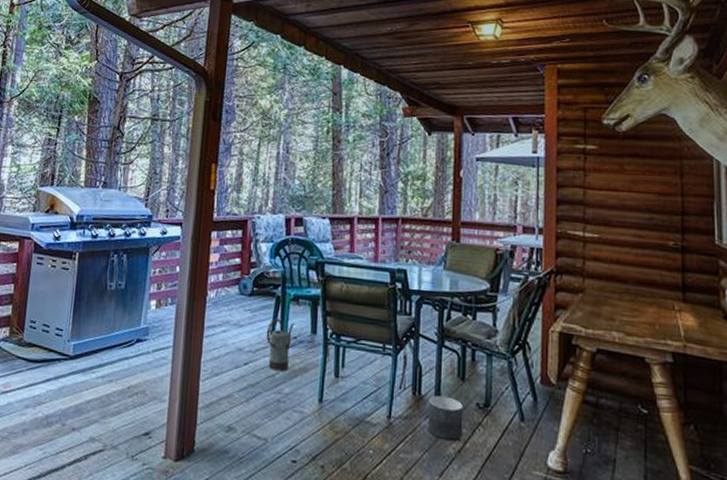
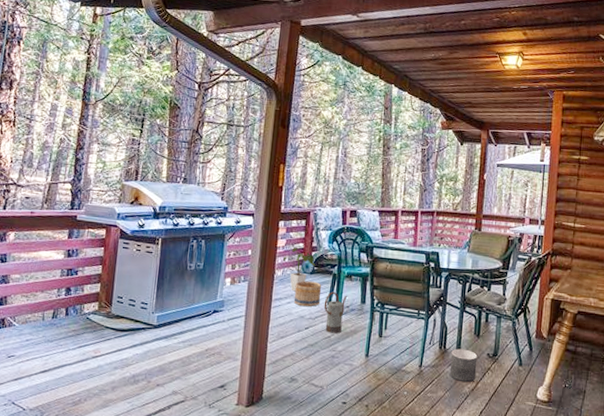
house plant: none [217,262,255,318] -> present [283,247,316,292]
basket: none [229,304,263,337] -> present [293,280,322,307]

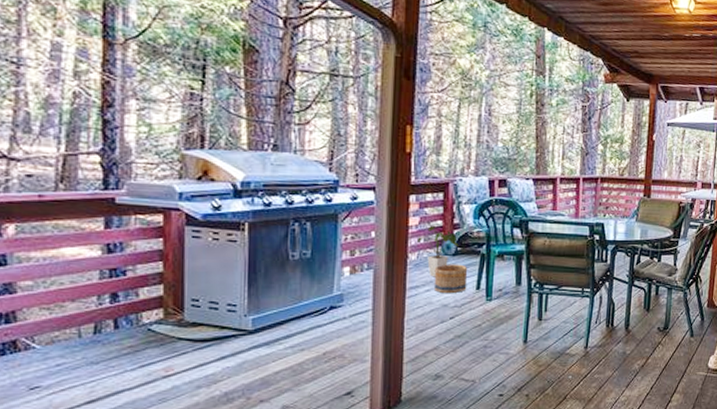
watering can: present [324,291,347,334] -> none [471,274,499,321]
planter: present [449,348,478,383] -> none [618,325,648,360]

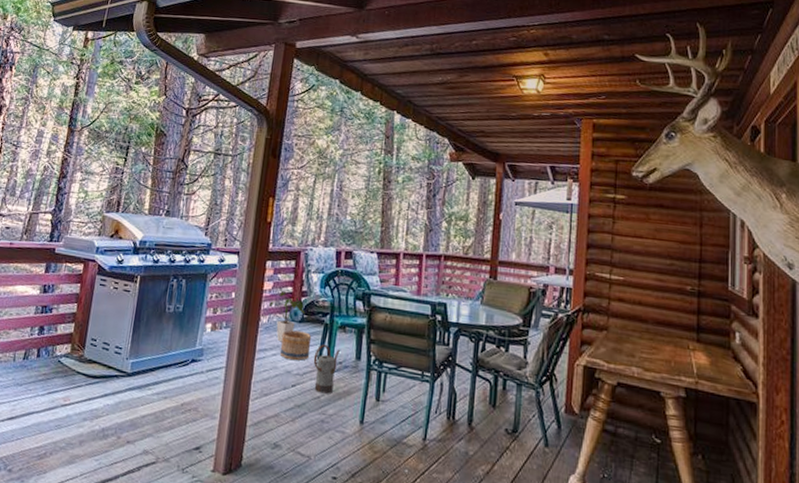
watering can: none [471,274,499,321] -> present [313,344,340,394]

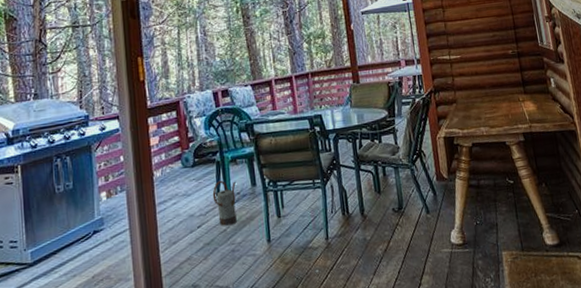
house plant: present [270,290,306,342] -> none [160,141,196,191]
basket: present [279,330,312,361] -> none [177,174,209,205]

